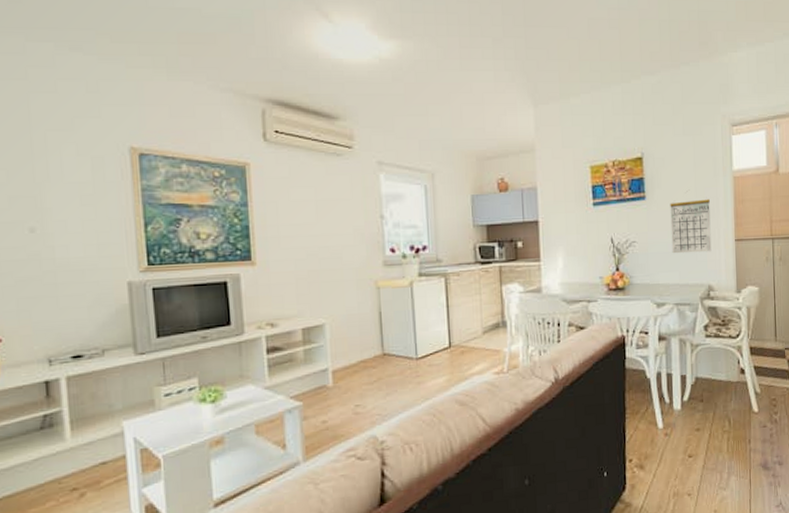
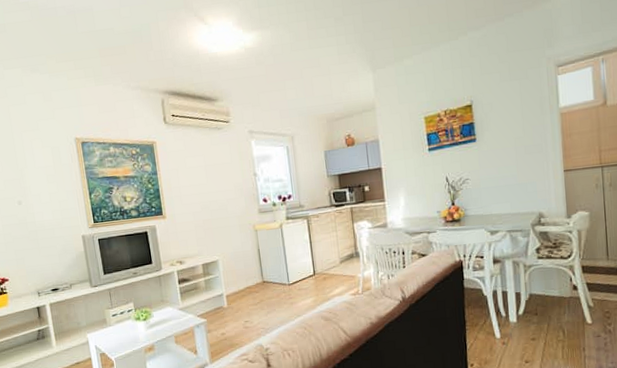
calendar: present [670,191,712,254] -> none [499,130,541,187]

